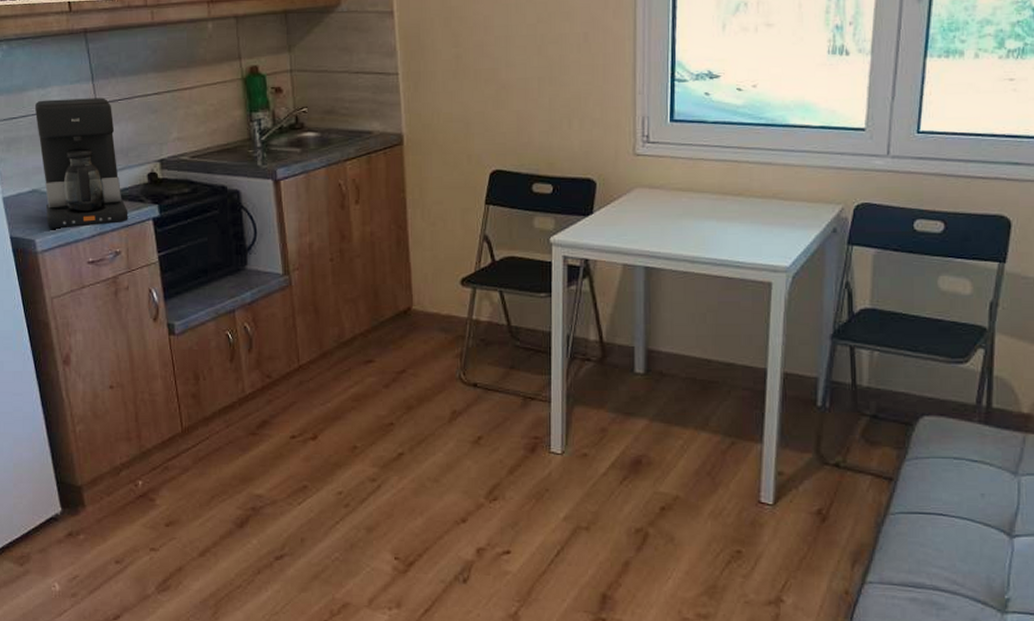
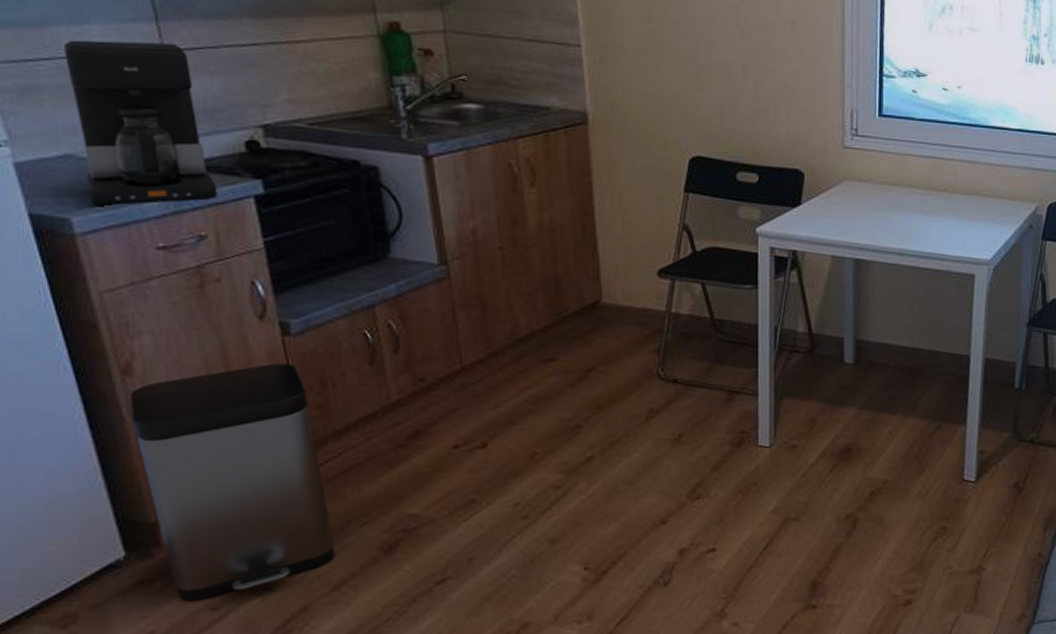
pedal bin: none [68,359,202,553] -> present [130,363,335,601]

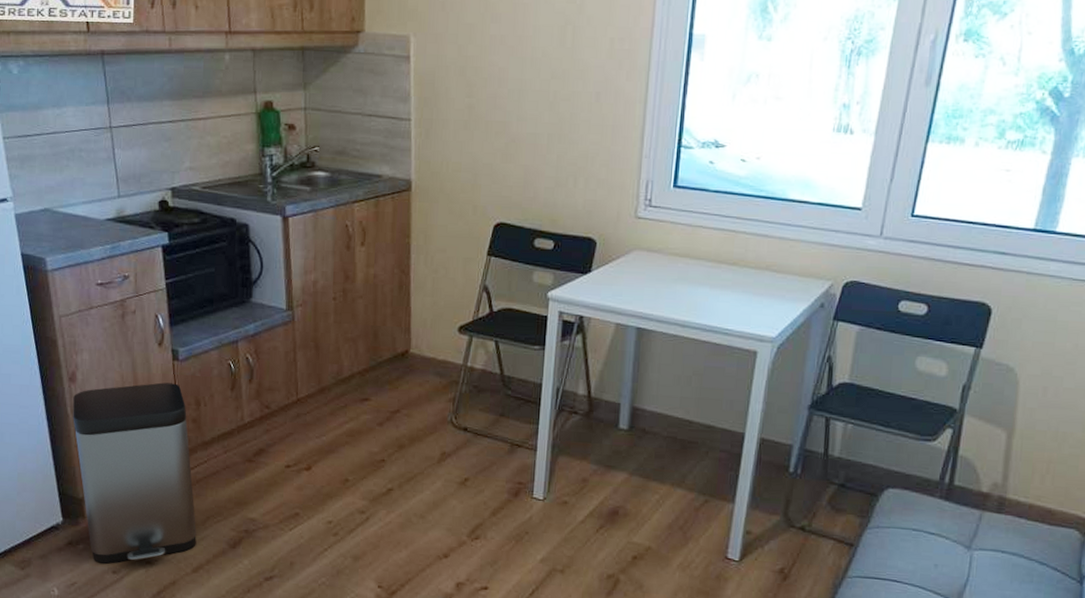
coffee maker: present [63,40,218,205] -> none [49,119,138,250]

